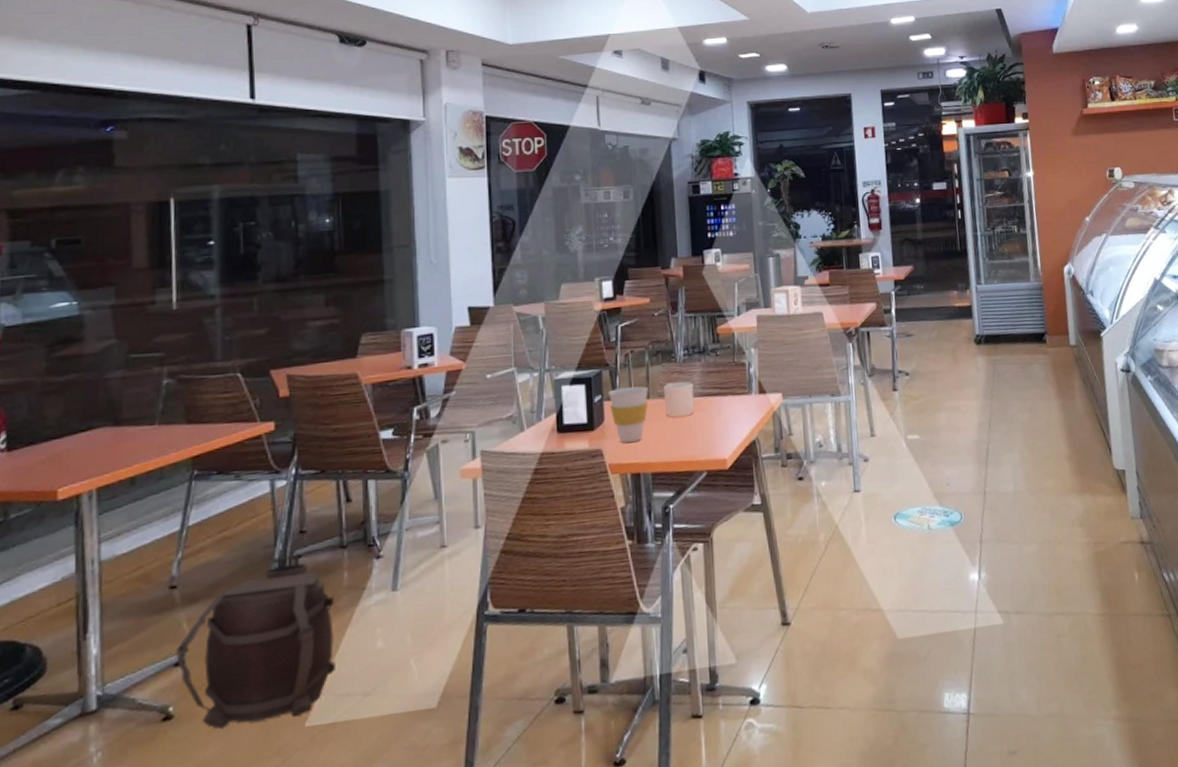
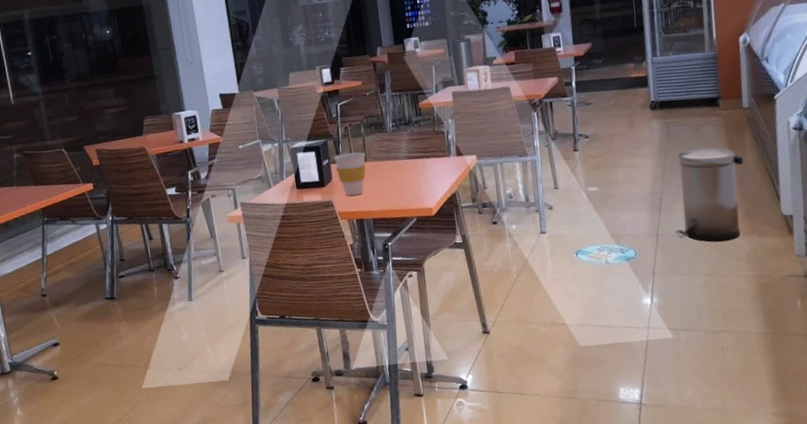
backpack: present [176,553,335,729] -> none [52,274,157,387]
mug: present [663,381,695,418] -> none [377,147,404,176]
pedal bin: none [1003,390,1073,503] -> present [674,147,743,242]

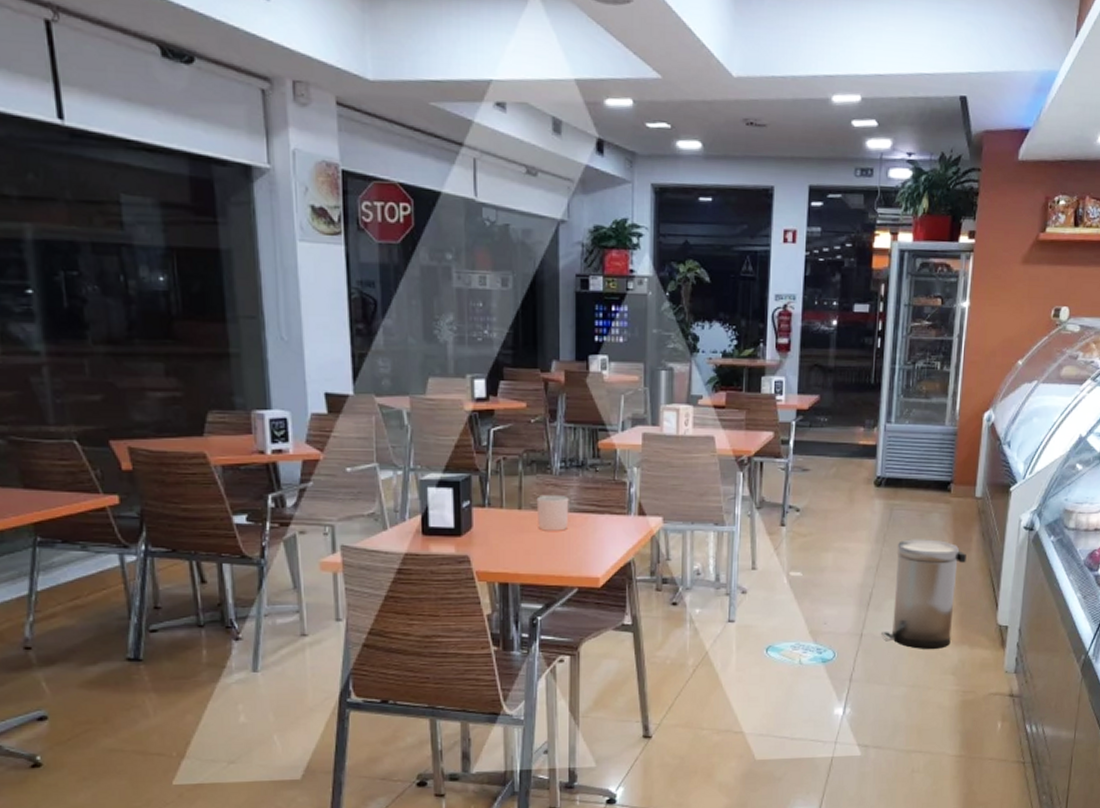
cup: present [334,152,366,196] -> none [478,496,521,553]
mug: none [377,147,404,176] -> present [536,494,569,531]

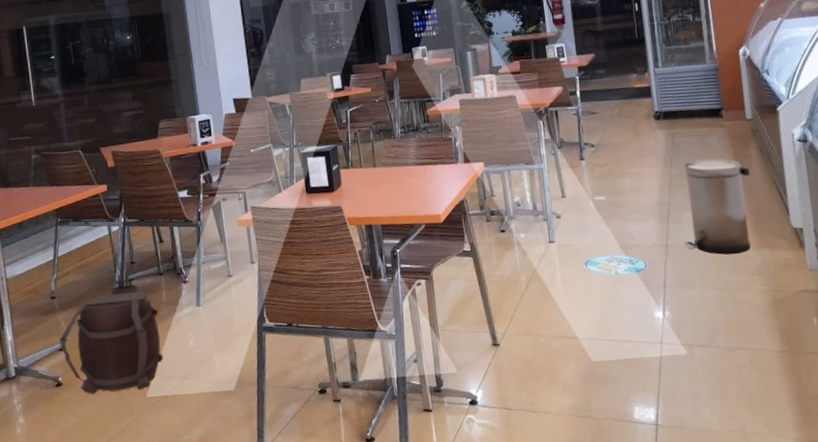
backpack: none [38,628,199,779] -> present [59,277,163,394]
mug: present [536,494,569,531] -> none [386,153,412,182]

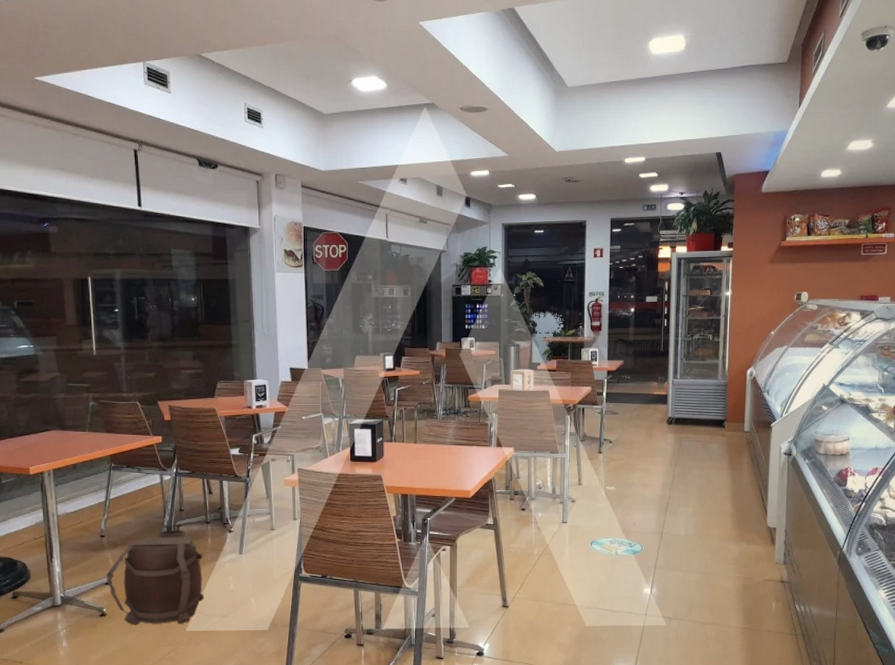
pedal bin: present [684,158,751,255] -> none [676,462,740,545]

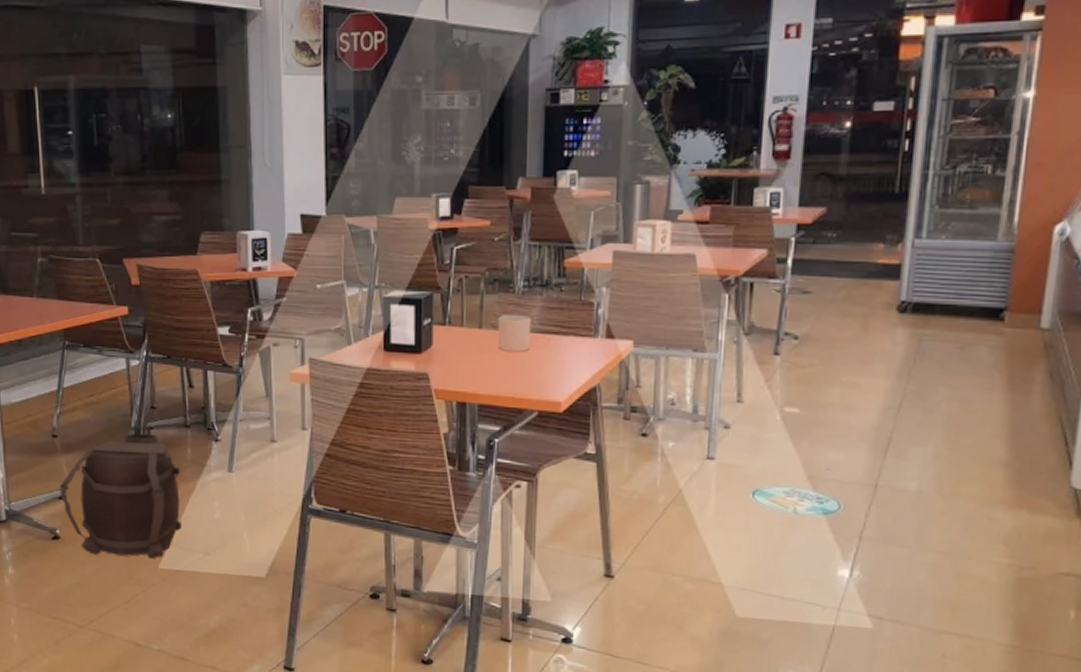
mug: none [427,433,449,458] -> present [497,314,531,352]

